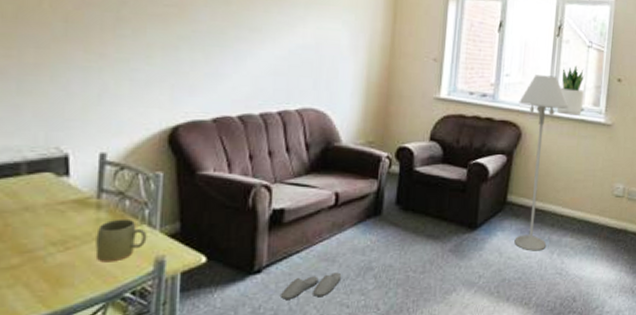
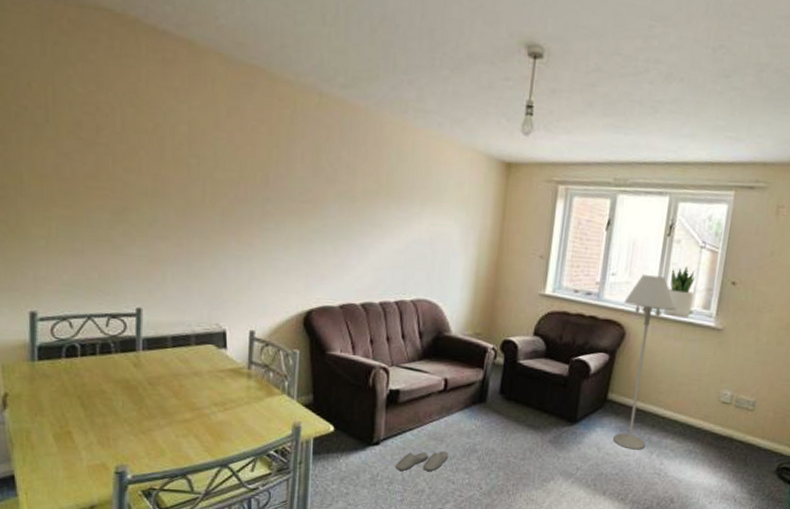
mug: present [95,218,147,262] -> none [247,387,287,424]

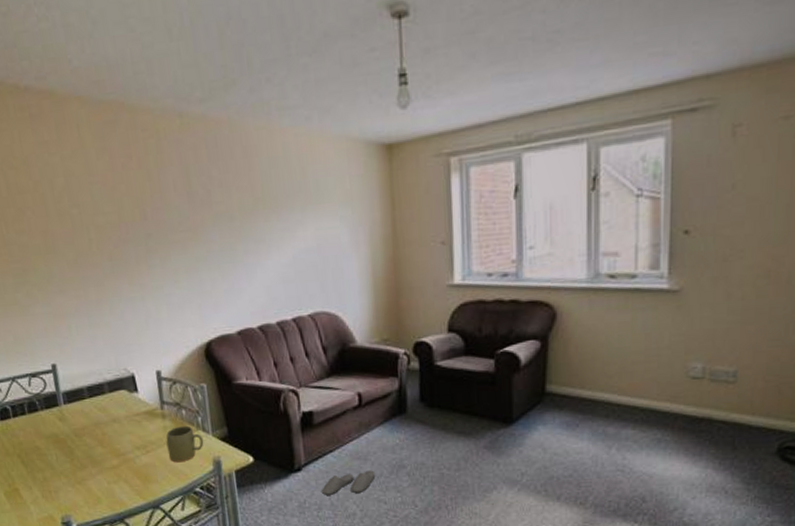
mug: none [247,387,287,424] -> present [166,425,204,463]
floor lamp: present [613,275,677,450] -> none [549,240,616,446]
planter: present [664,266,696,318] -> none [601,222,637,286]

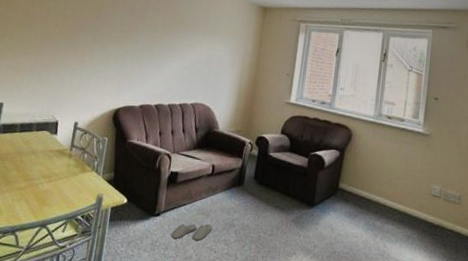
mug: present [166,425,204,463] -> none [65,165,95,194]

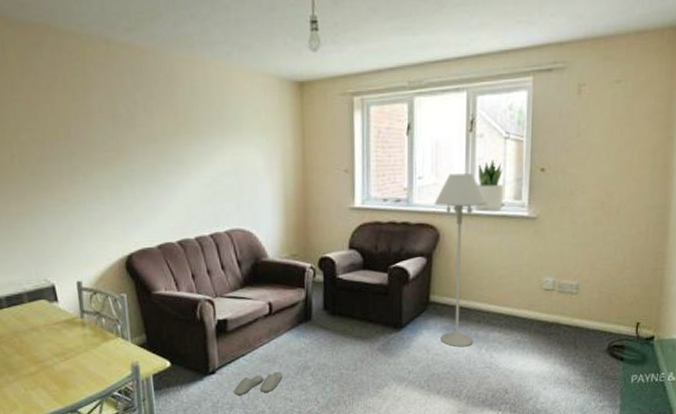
floor lamp: none [344,90,392,233] -> present [434,173,488,347]
planter: none [382,84,406,125] -> present [476,159,504,212]

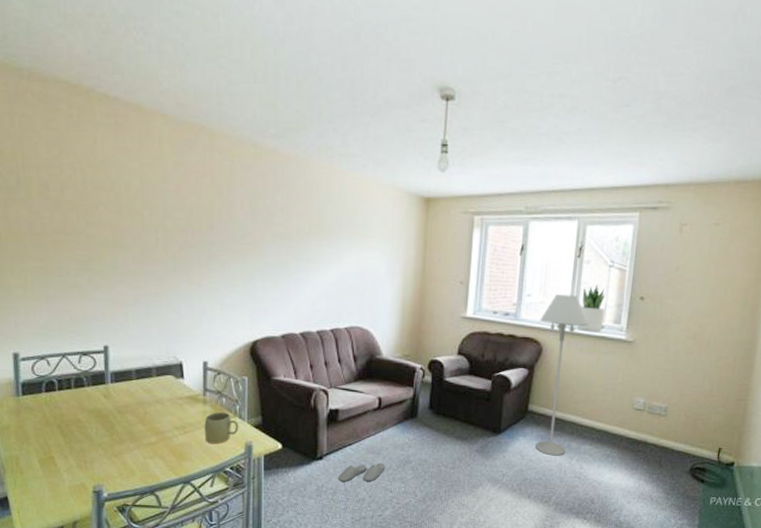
mug: none [85,333,123,369] -> present [204,412,239,444]

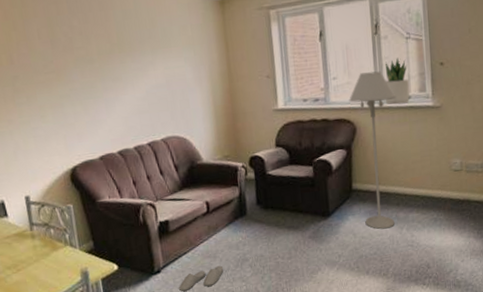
mug: present [204,412,239,444] -> none [35,243,72,278]

